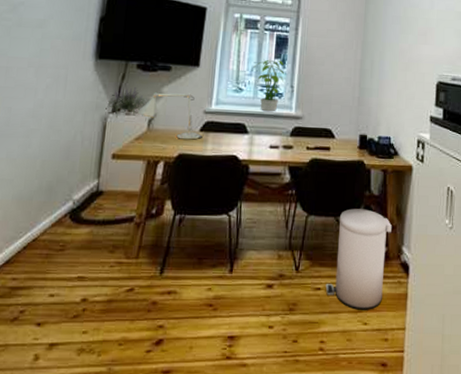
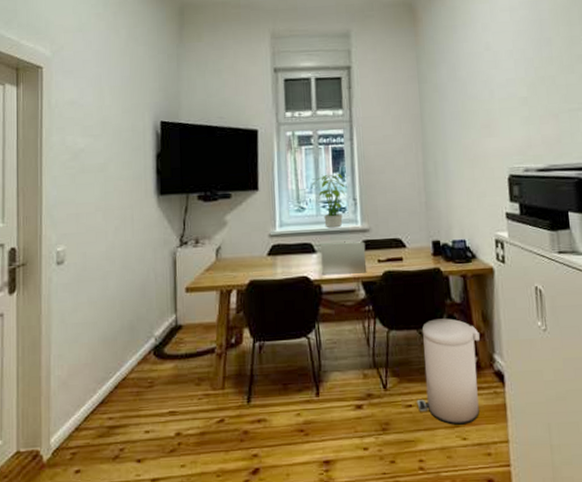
plant: present [107,87,150,117] -> none [174,219,214,251]
desk lamp: present [137,92,203,140] -> none [204,218,271,266]
laptop: none [250,126,297,158] -> present [320,241,367,275]

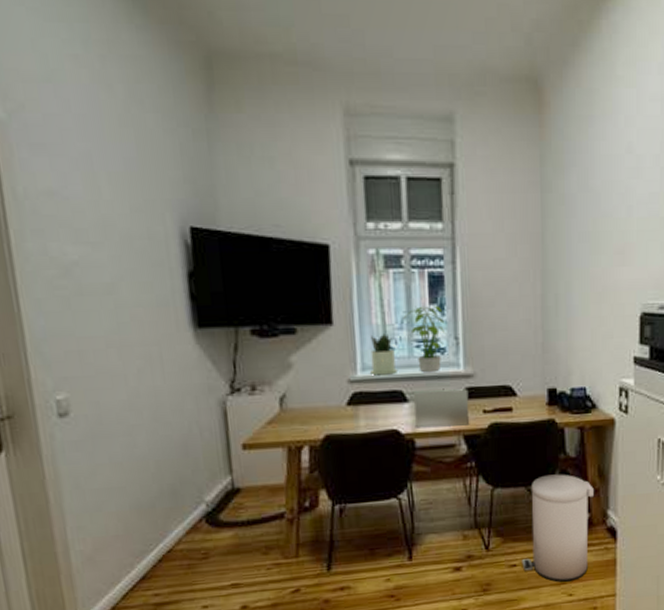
planter: none [286,197,309,231] -> present [370,333,399,376]

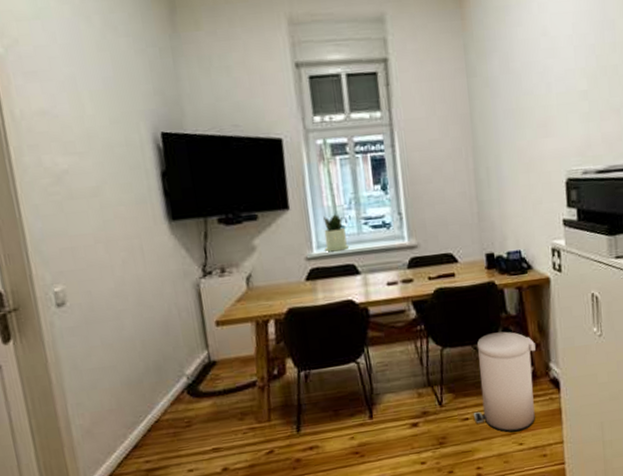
potted plant: present [403,305,445,373] -> none [351,185,391,247]
laptop: present [412,389,469,428] -> none [364,259,416,298]

